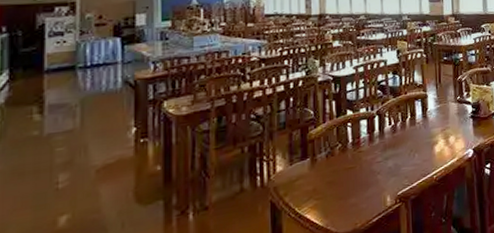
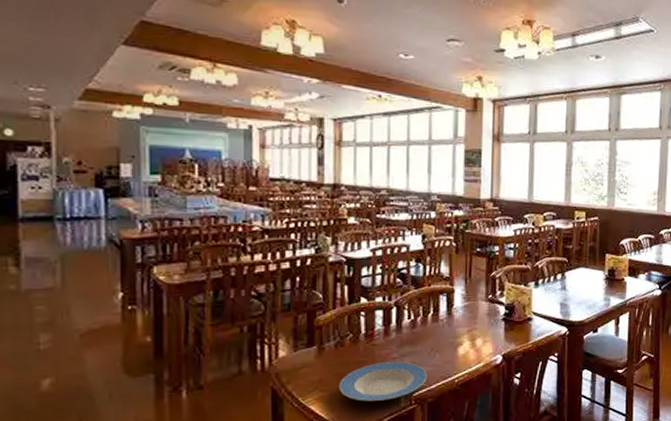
plate: none [331,164,409,205] -> present [339,361,427,402]

